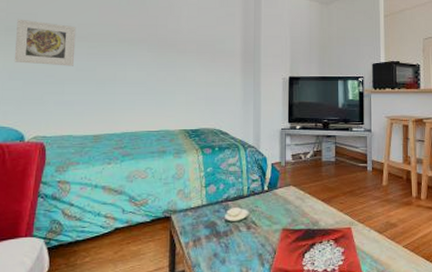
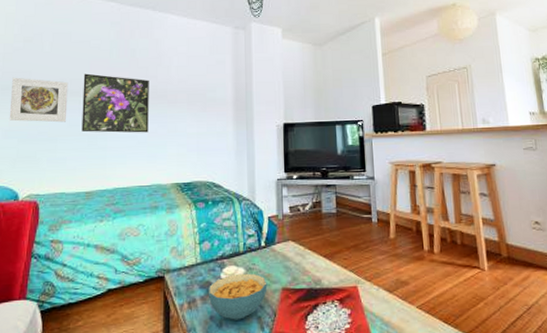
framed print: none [90,19,159,80] -> present [81,73,149,133]
cereal bowl: none [212,214,269,257] -> present [208,273,267,320]

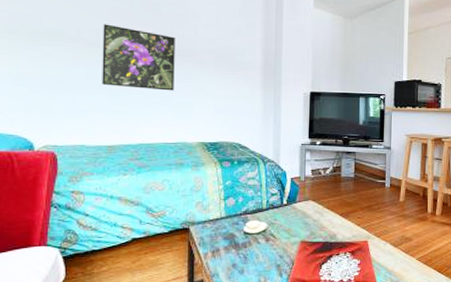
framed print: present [9,77,69,123] -> none [18,20,86,74]
cereal bowl: present [208,273,267,320] -> none [231,227,287,268]

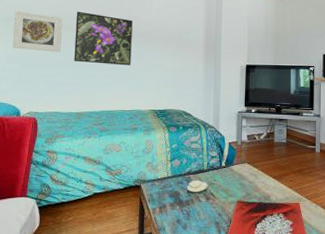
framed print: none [18,20,86,74] -> present [12,11,63,52]

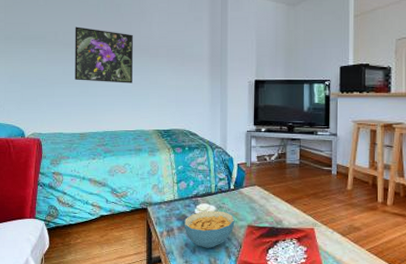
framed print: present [12,11,63,52] -> none [13,28,62,71]
cereal bowl: none [176,187,225,224] -> present [184,210,235,248]

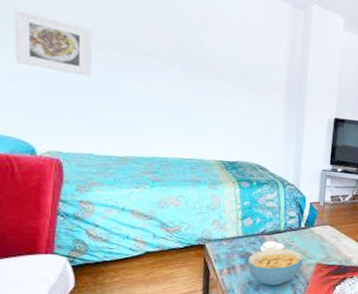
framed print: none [13,28,62,71] -> present [14,9,92,77]
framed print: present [75,27,133,83] -> none [111,23,193,105]

